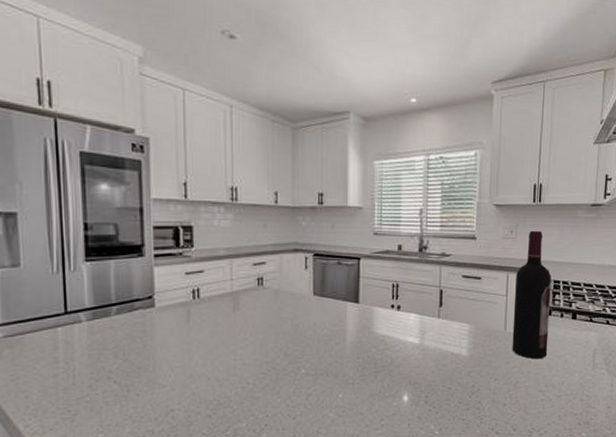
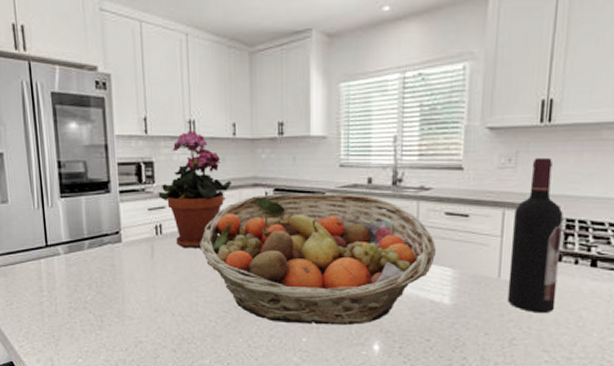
potted plant: none [197,197,274,312] -> present [158,130,233,249]
fruit basket: none [239,258,456,381] -> present [200,193,437,326]

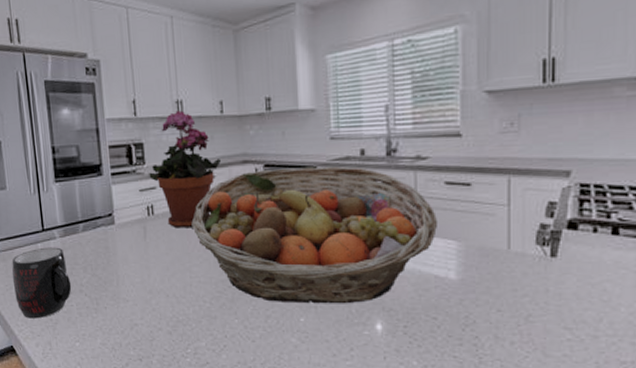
mug: none [12,263,76,335] -> present [11,247,72,319]
wine bottle: present [507,157,563,314] -> none [520,119,576,287]

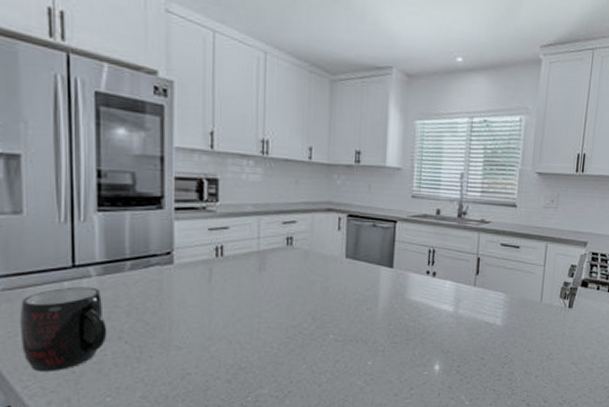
potted plant: present [149,110,222,229] -> none [221,150,305,272]
fruit basket: present [191,166,439,304] -> none [265,219,493,348]

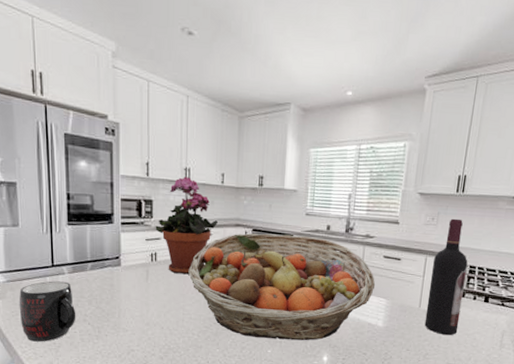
potted plant: none [221,150,305,272] -> present [155,176,219,275]
fruit basket: none [265,219,493,348] -> present [188,233,376,341]
wine bottle: none [547,200,590,332] -> present [424,218,468,336]

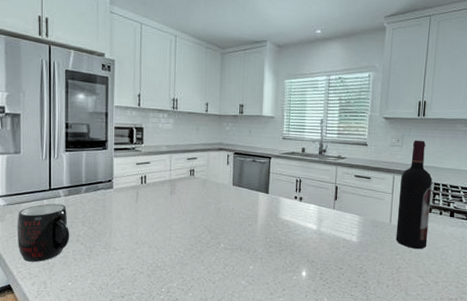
potted plant: present [155,176,219,275] -> none [145,106,203,196]
fruit basket: present [188,233,376,341] -> none [175,156,349,257]

